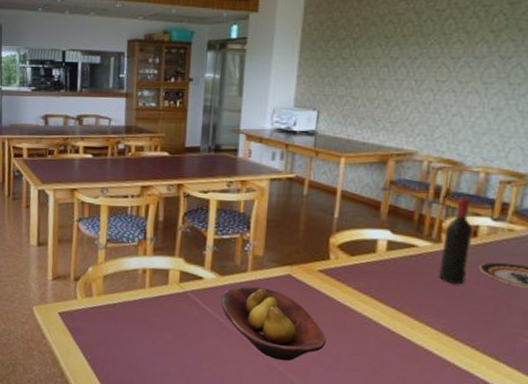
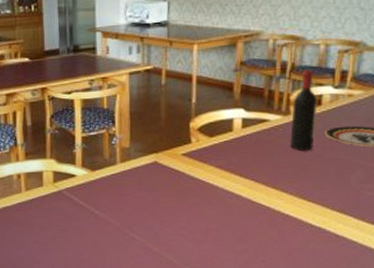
fruit bowl: present [220,286,326,362] -> none [94,176,194,242]

